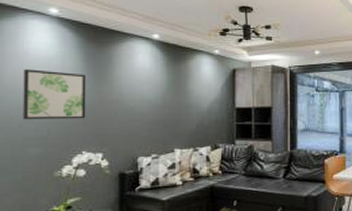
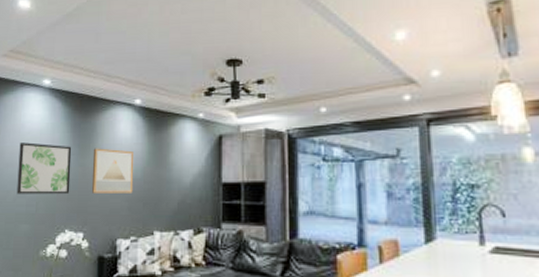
wall art: none [110,77,154,118] -> present [92,148,134,193]

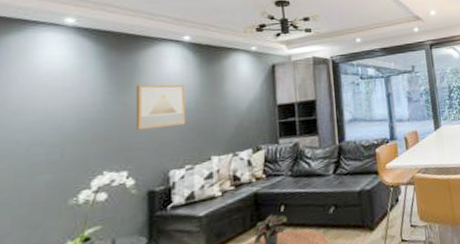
wall art: present [16,142,72,195] -> none [31,85,108,144]

